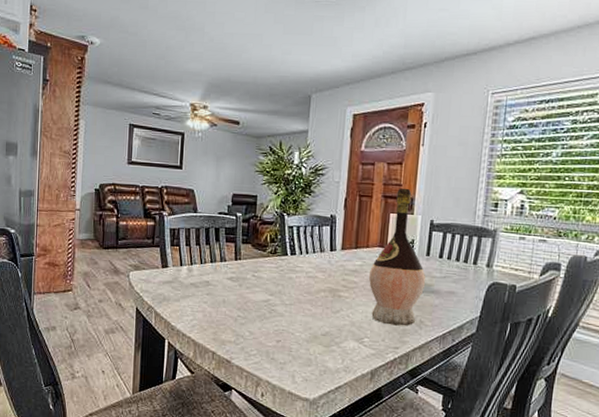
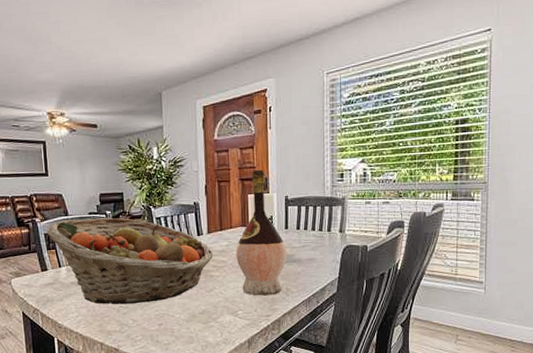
fruit basket: none [172,216,345,316] -> present [46,217,214,305]

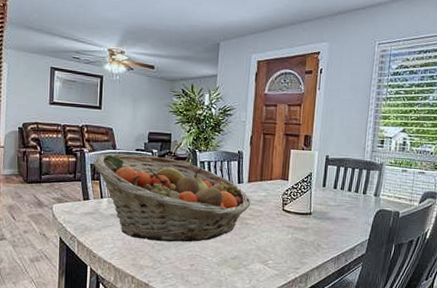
wine bottle: present [236,169,288,296] -> none [273,127,323,249]

